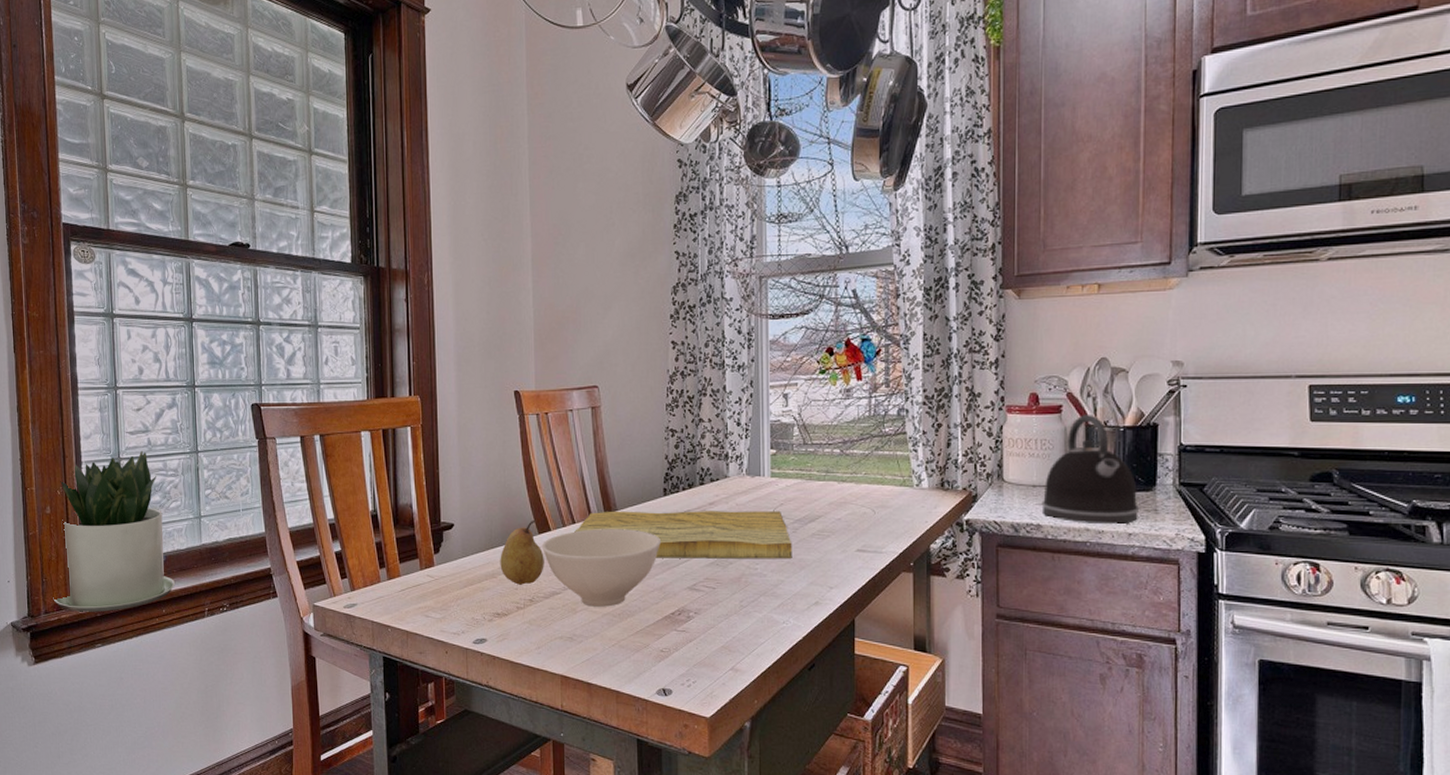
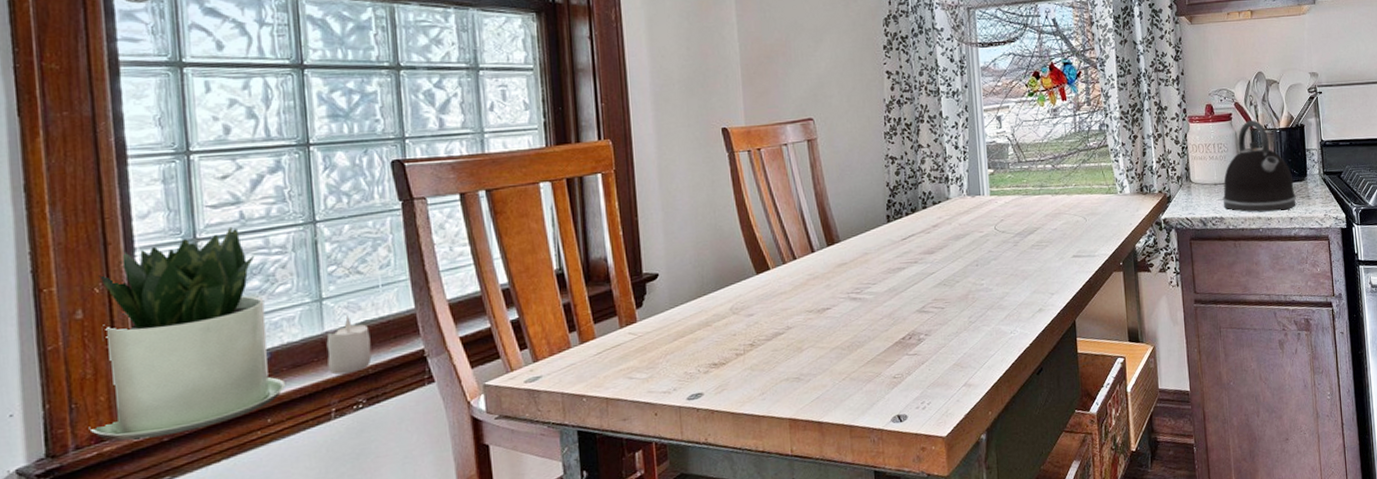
candle: none [203,531,234,581] -> present [326,314,372,375]
fruit: present [500,519,544,585] -> none [714,260,765,331]
bowl: present [541,529,661,607] -> none [760,259,887,343]
cutting board: present [574,511,792,559] -> none [796,227,1015,285]

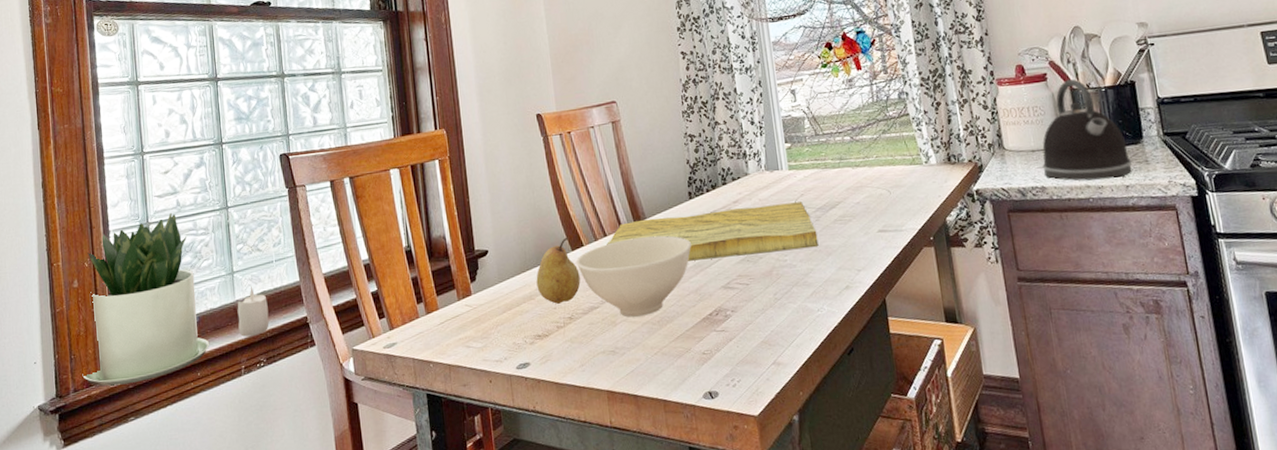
fruit: none [714,260,765,331] -> present [536,237,581,304]
bowl: none [760,259,887,343] -> present [576,235,691,317]
cutting board: none [796,227,1015,285] -> present [606,202,819,261]

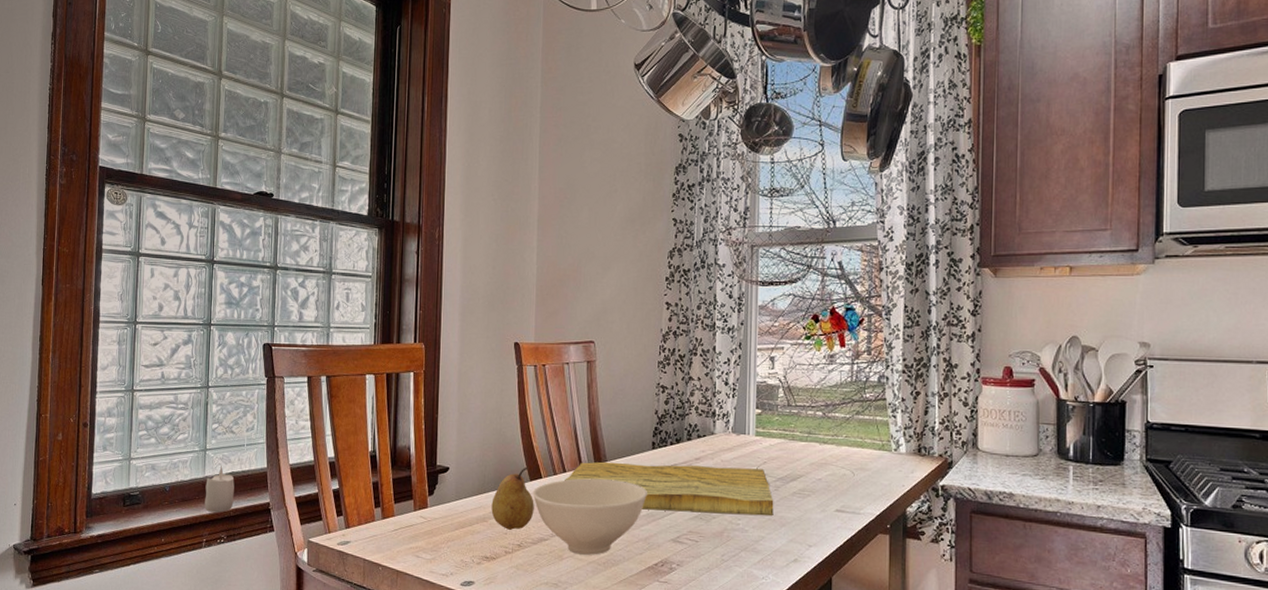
planter: present [82,212,210,387] -> none [56,383,177,539]
kettle: present [1042,79,1133,182] -> none [1014,390,1108,497]

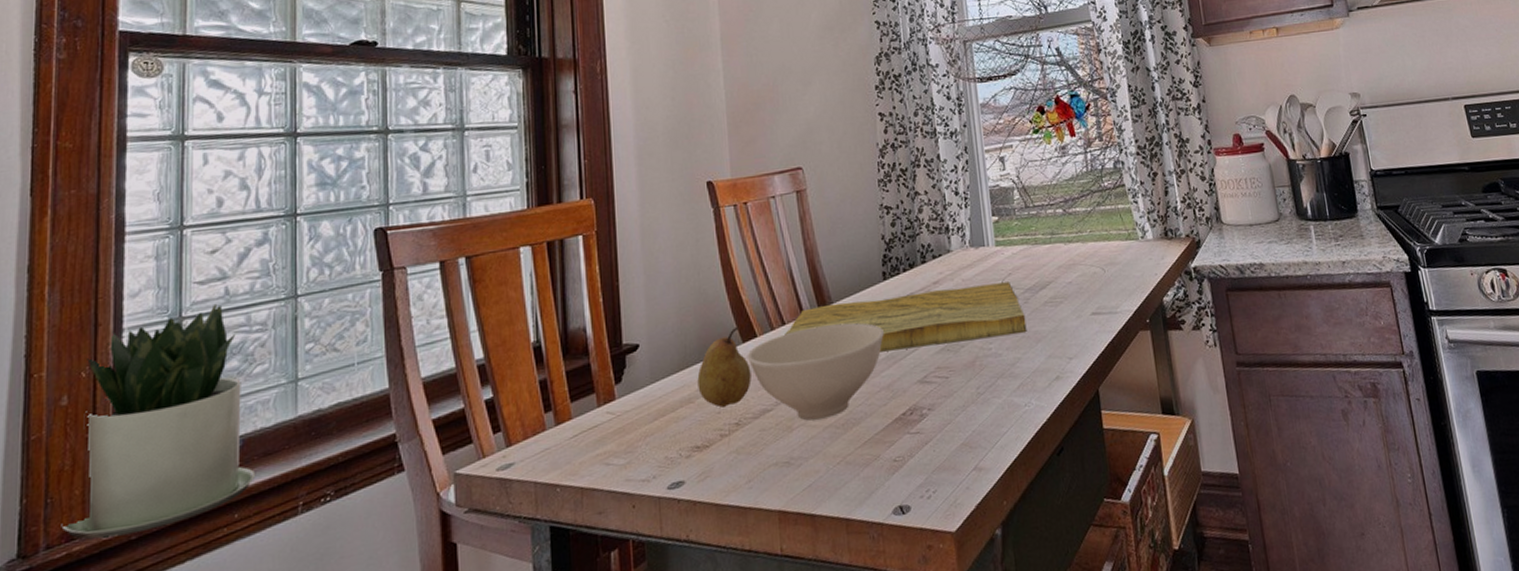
planter: none [56,383,177,539] -> present [61,303,256,540]
candle: present [204,465,235,513] -> none [299,396,343,464]

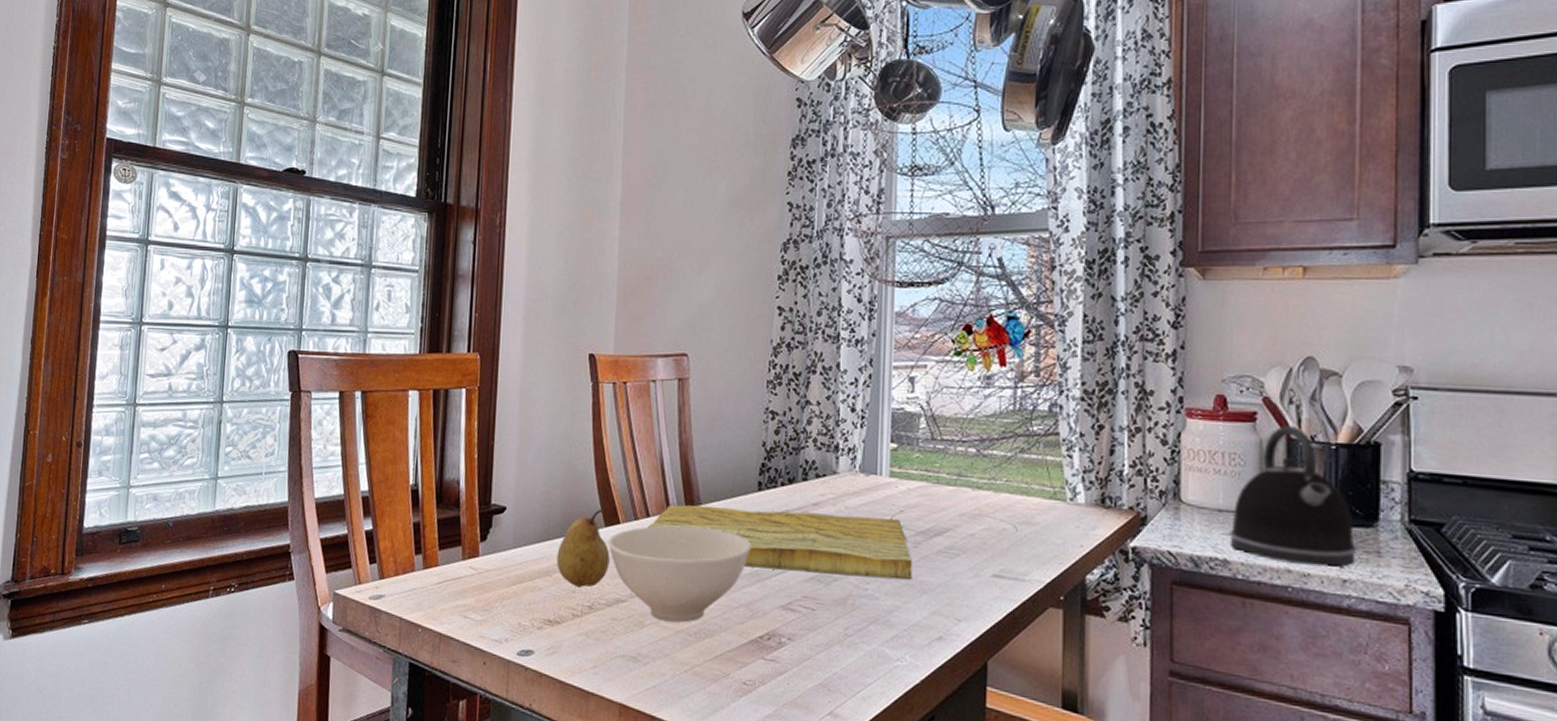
planter: present [61,303,256,540] -> none [41,396,180,582]
kettle: none [1260,150,1348,258] -> present [1229,426,1358,567]

